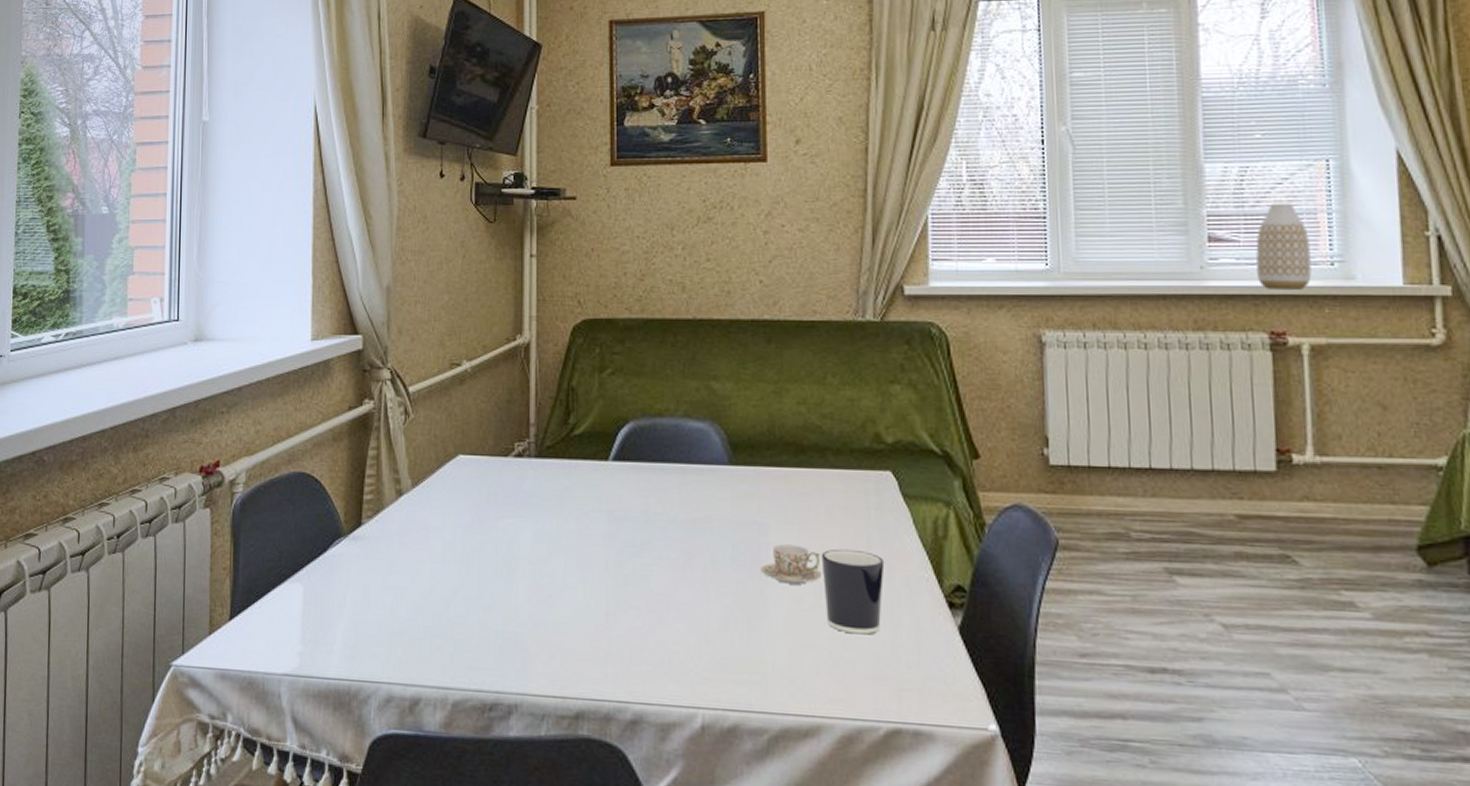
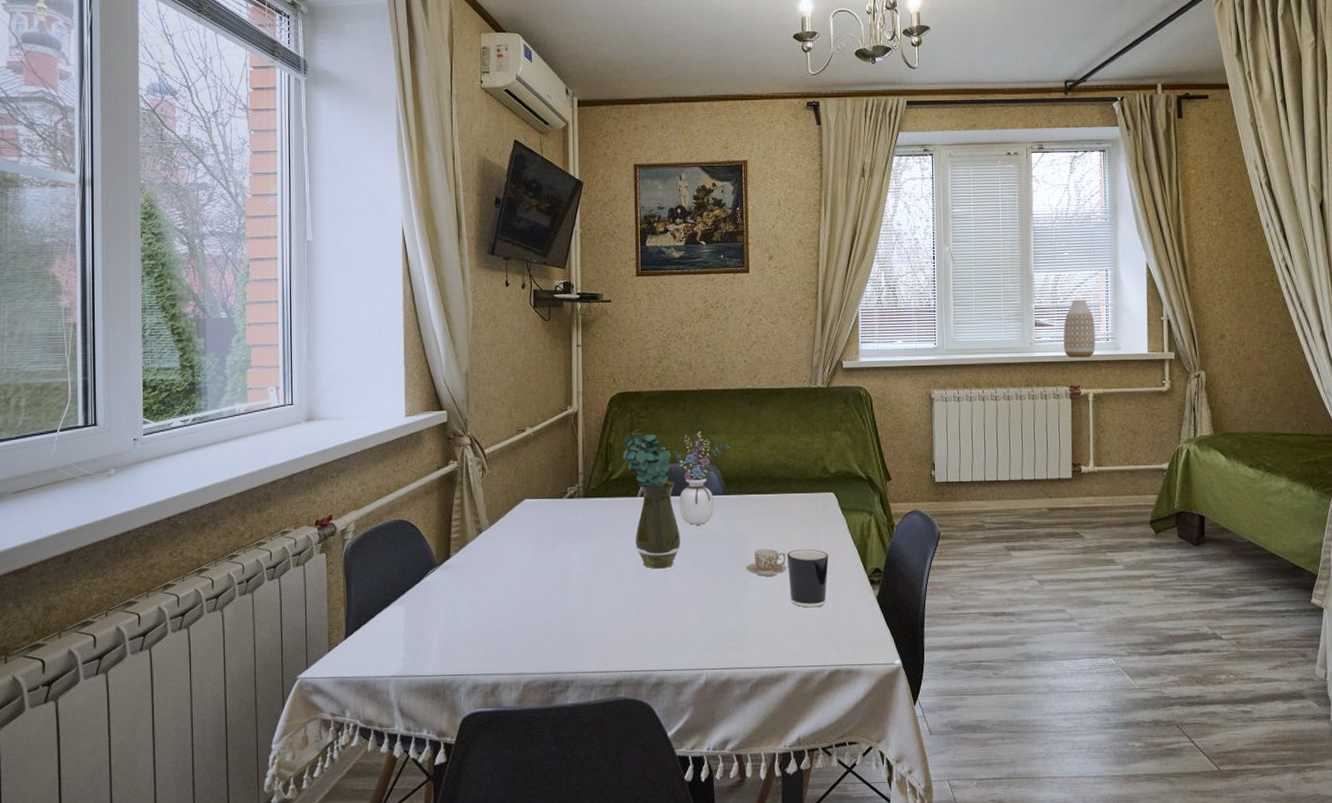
vase: none [590,366,668,562] -> present [623,427,681,569]
bouquet: none [654,376,740,505] -> present [670,431,731,525]

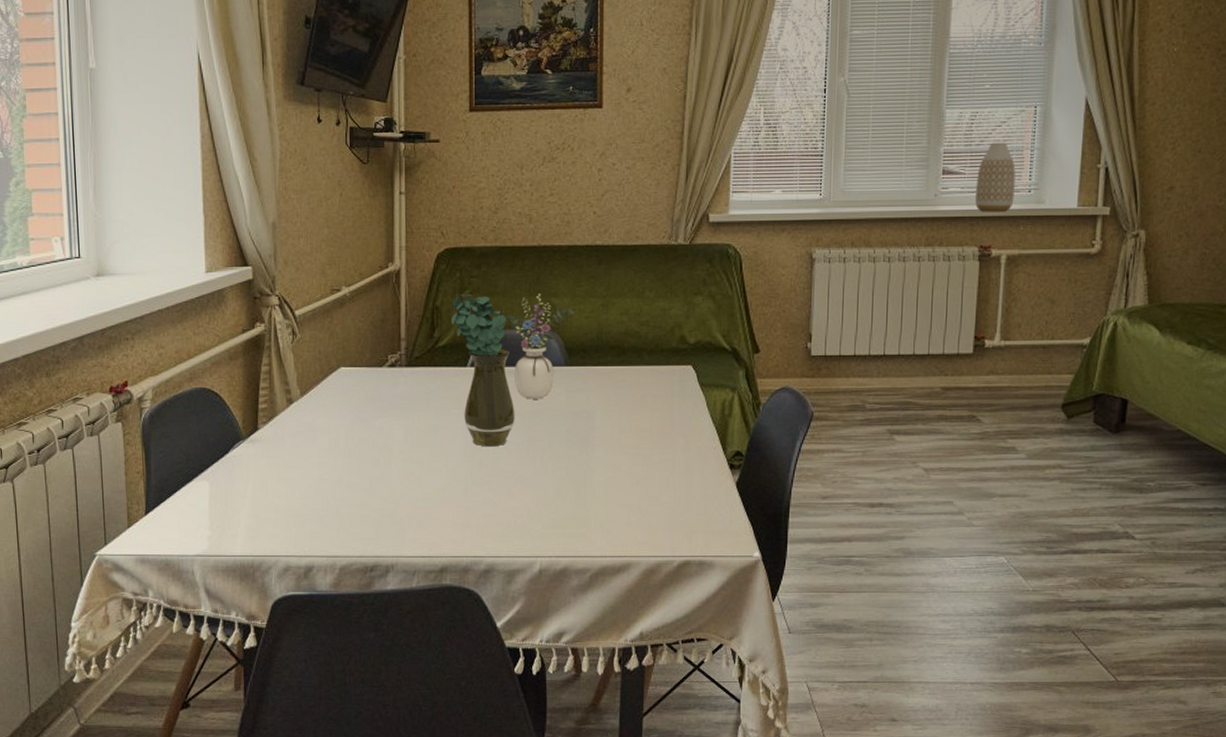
teacup: present [745,548,788,576] -> none [588,427,636,458]
mug: present [786,549,829,608] -> none [635,428,684,493]

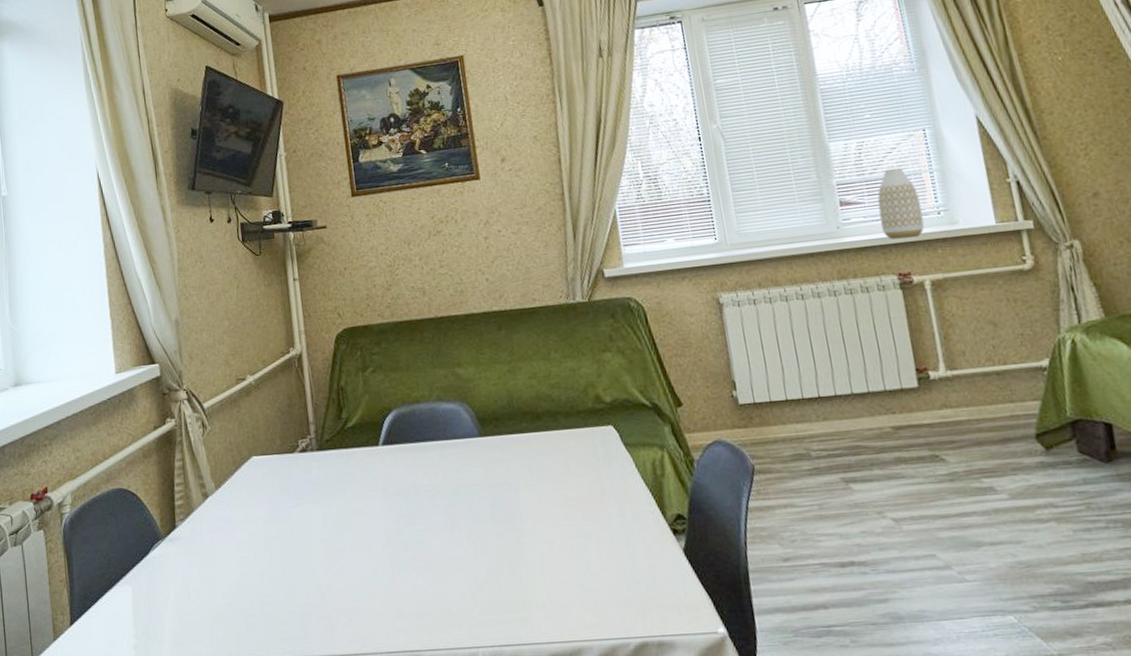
vase: present [451,288,515,447] -> none [357,367,435,529]
bouquet: present [505,294,575,399] -> none [411,365,482,475]

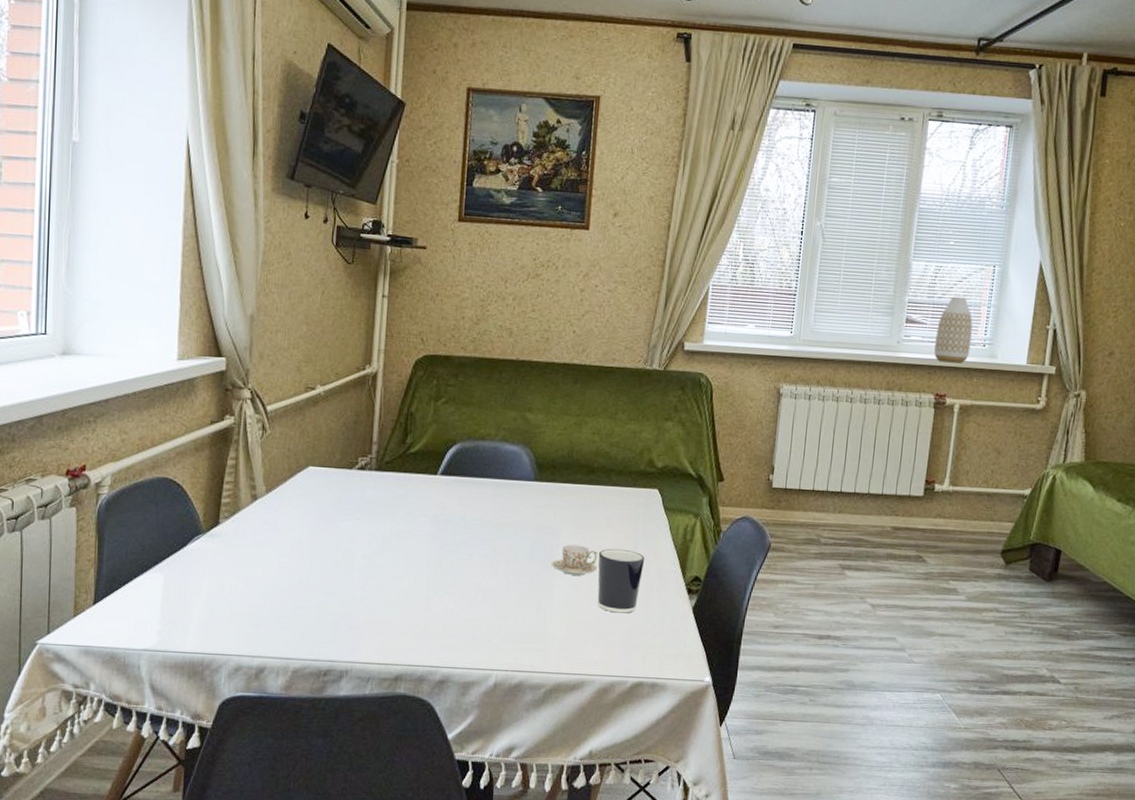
teacup: none [515,497,568,532] -> present [551,544,598,576]
mug: none [564,495,620,567] -> present [597,548,645,613]

